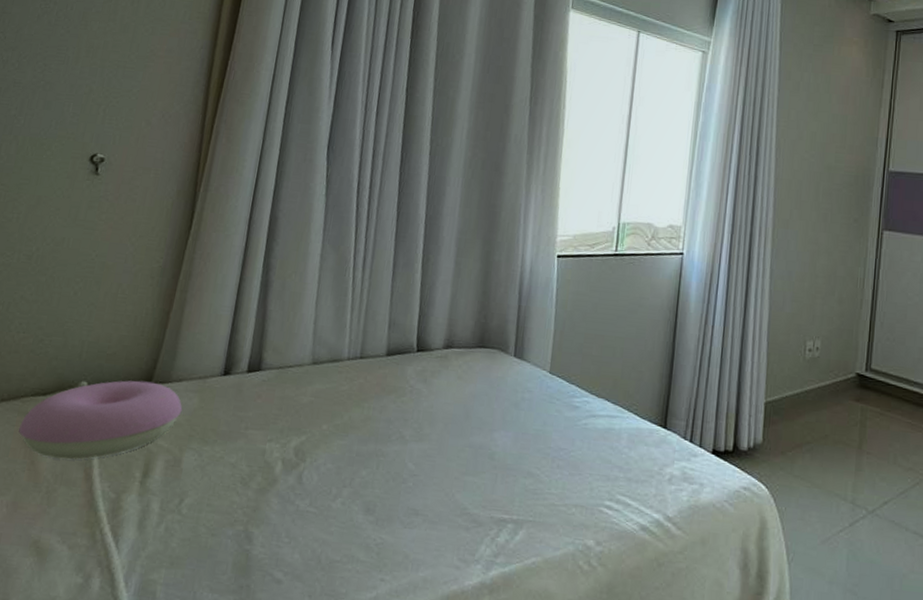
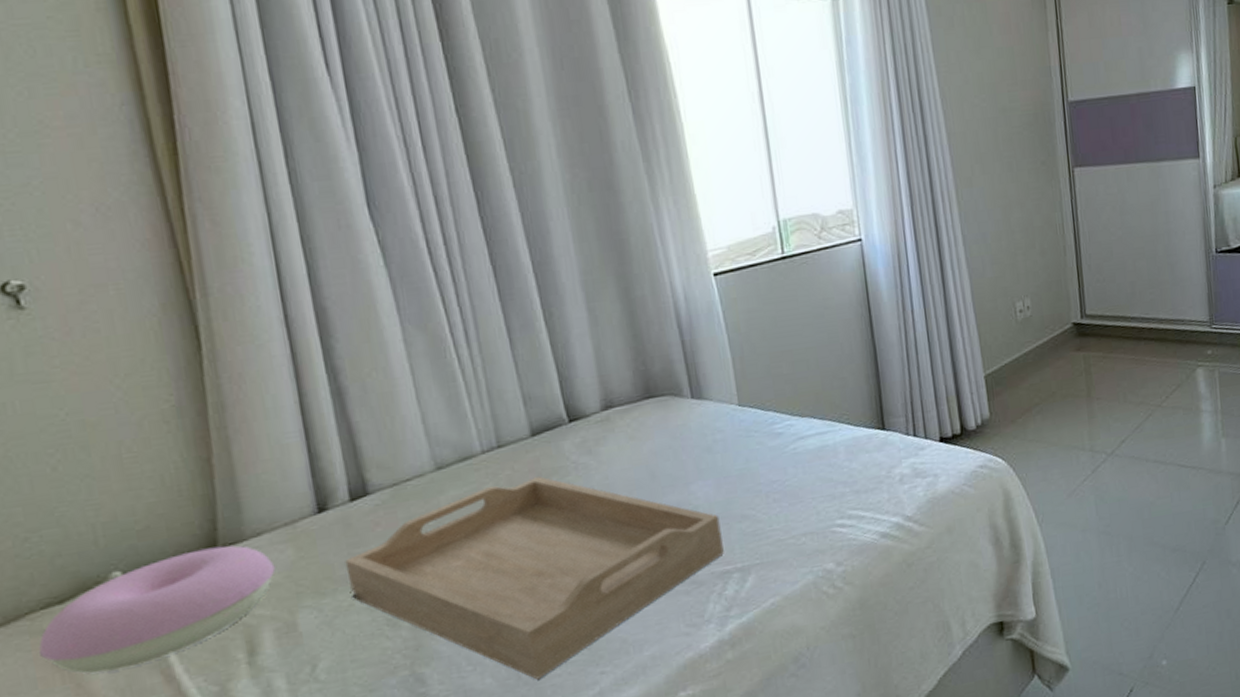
serving tray: none [224,388,510,569] -> present [345,477,724,680]

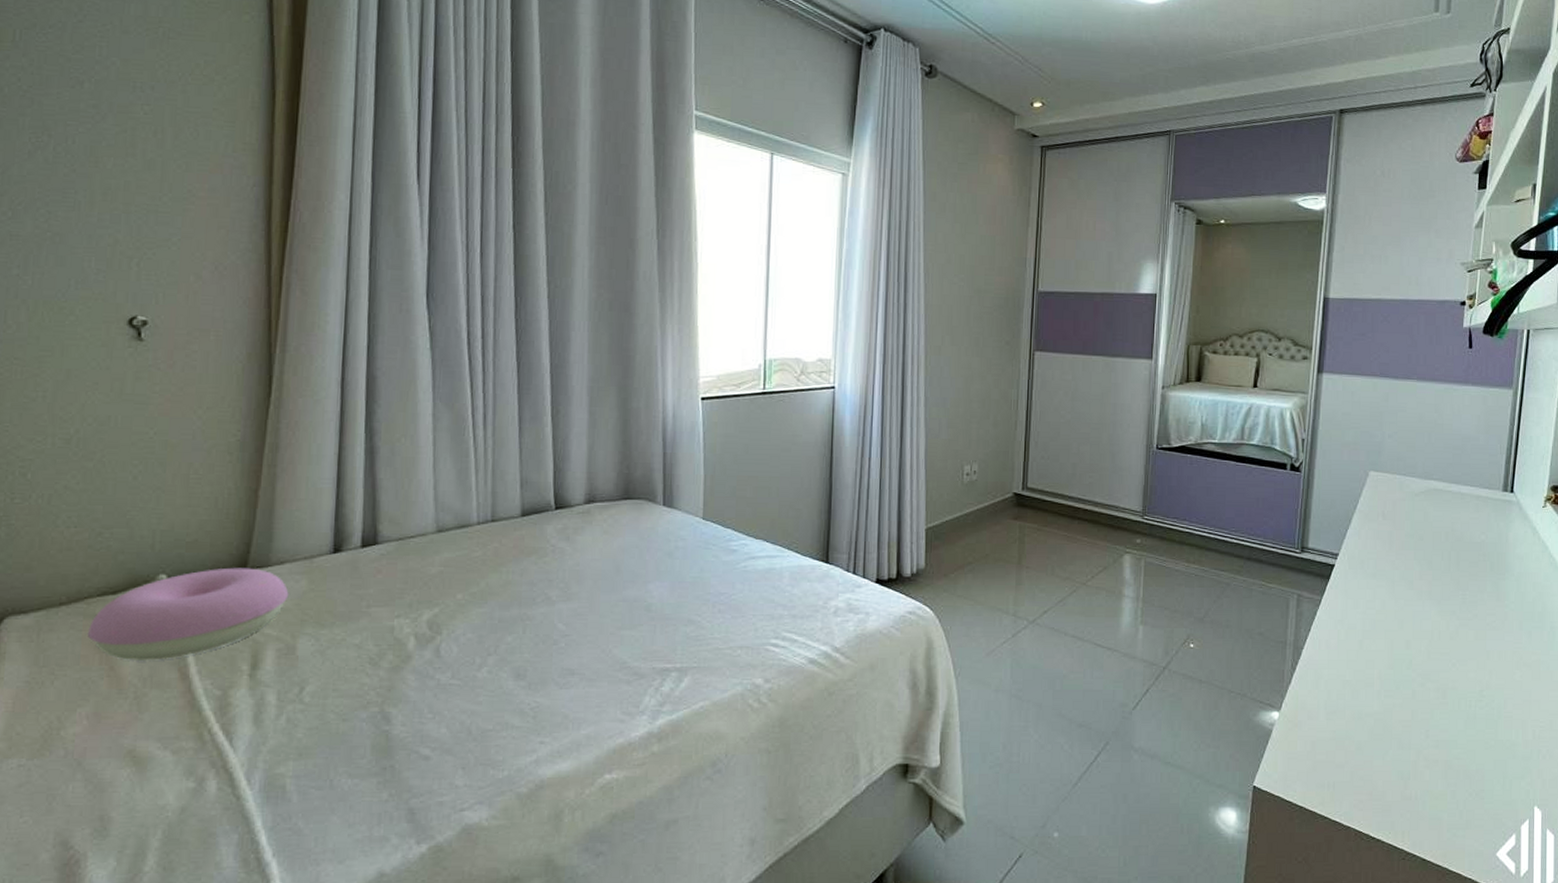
serving tray: present [345,477,724,680] -> none [346,553,668,738]

